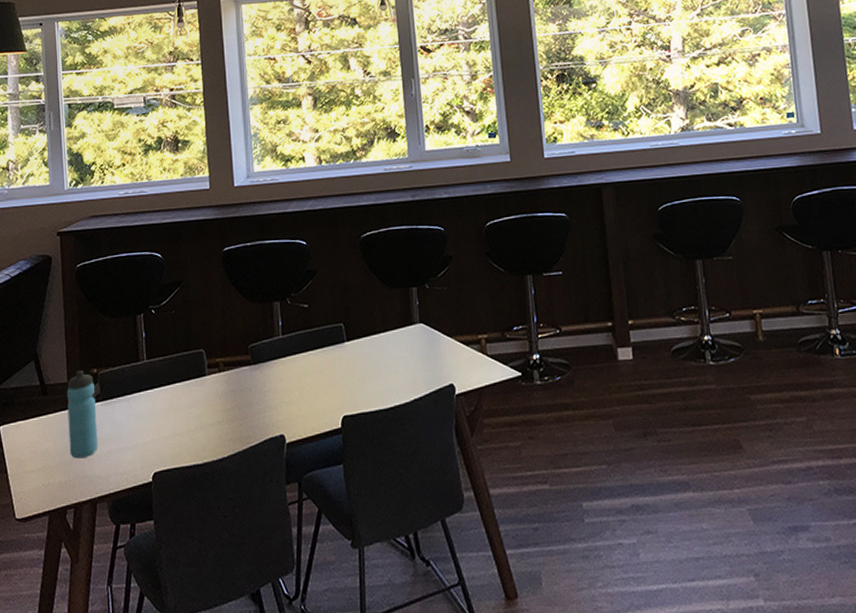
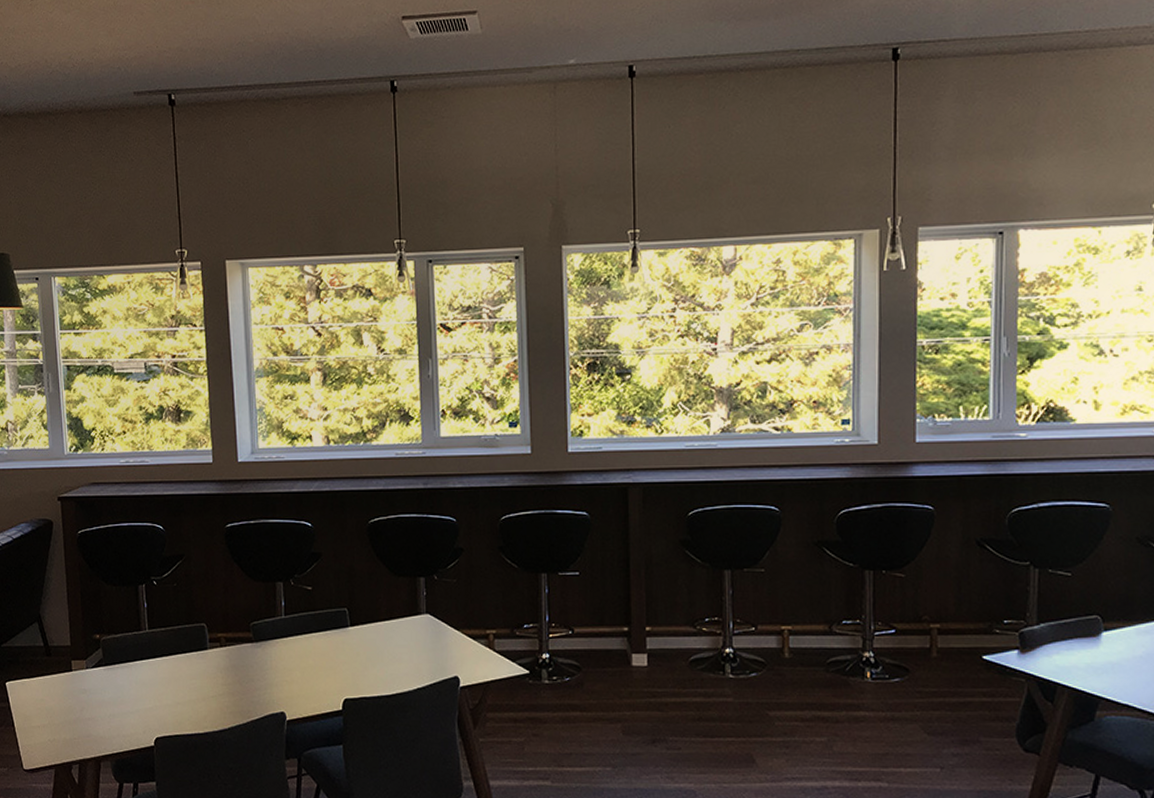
water bottle: present [67,371,98,459] -> none [70,635,101,719]

